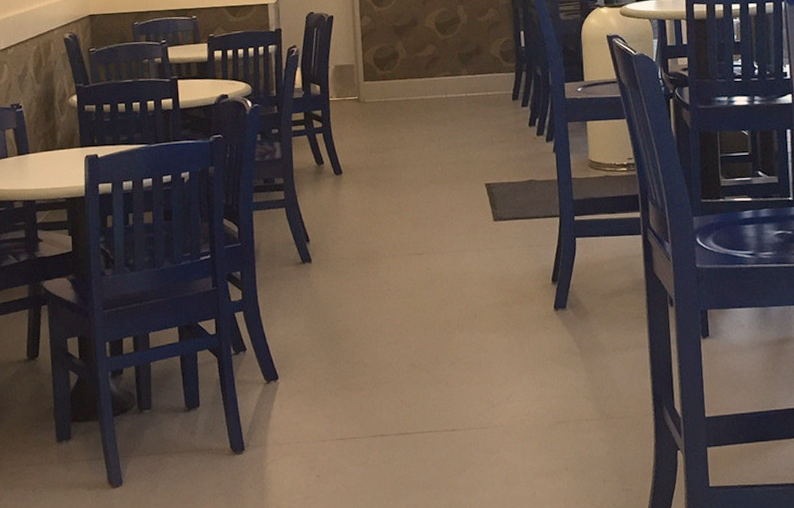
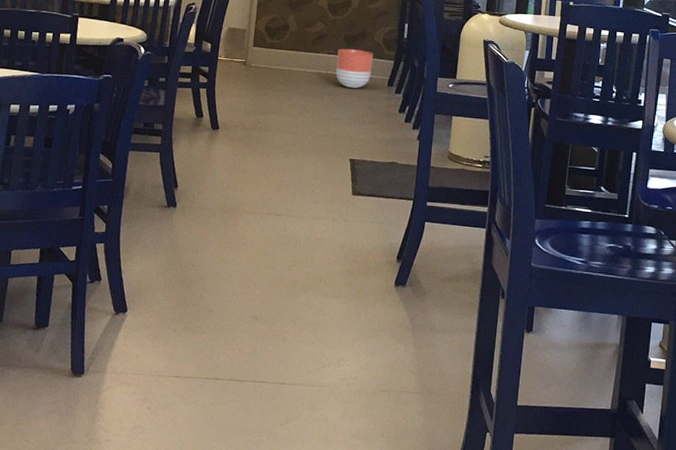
planter: none [454,66,493,109] -> present [335,48,374,88]

